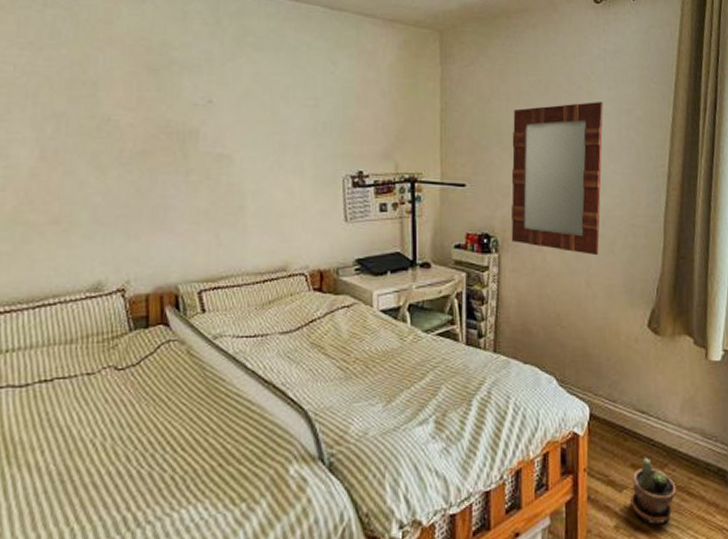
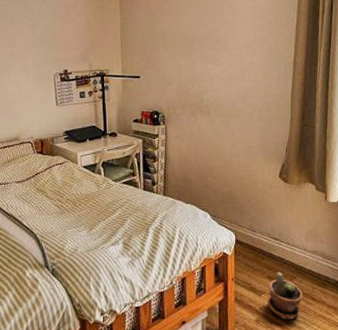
home mirror: present [510,102,603,255] -> none [173,11,242,125]

